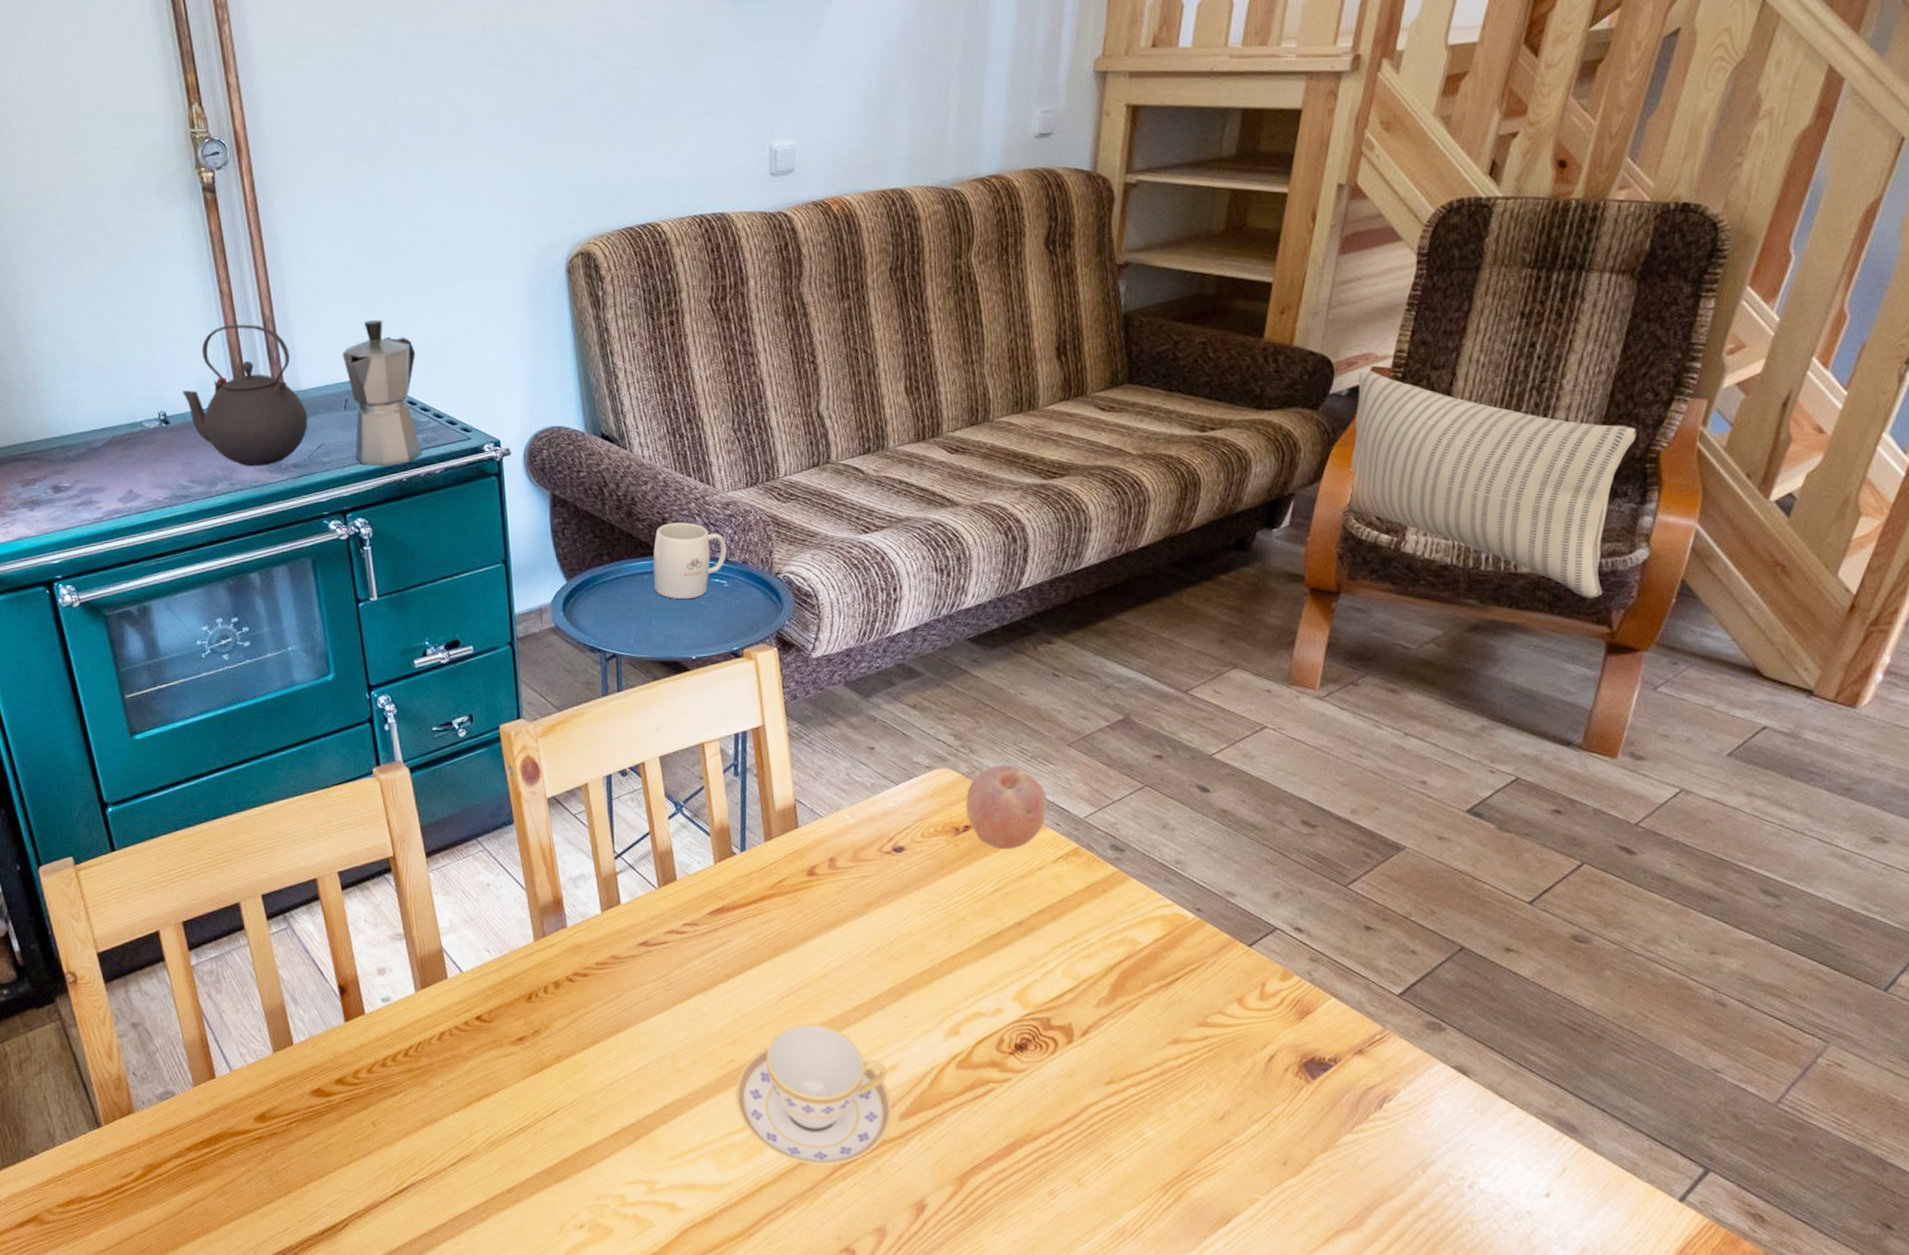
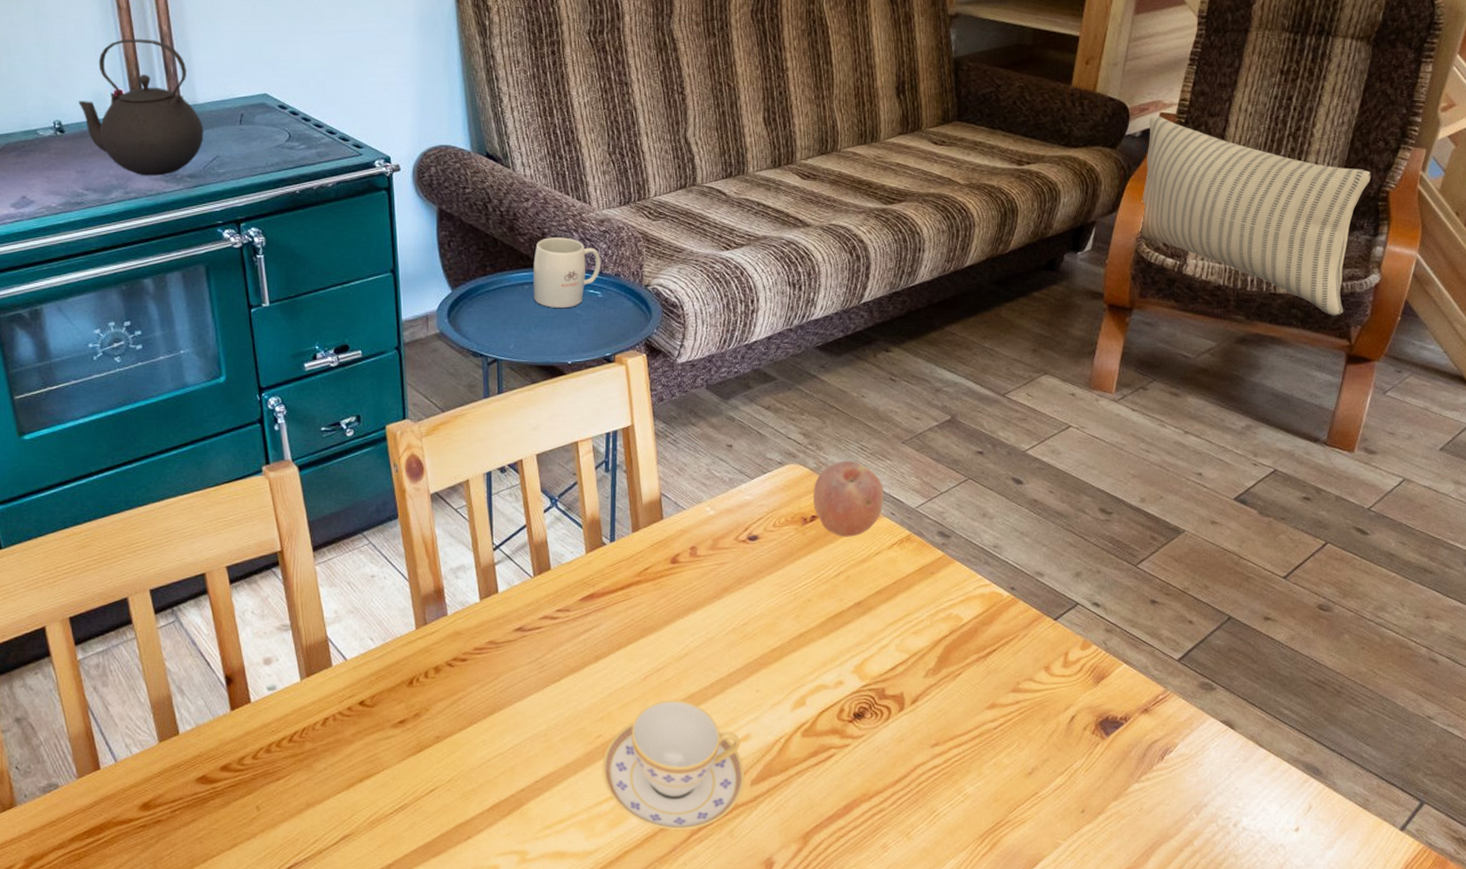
coffee maker: present [342,319,422,468] -> none [239,39,315,180]

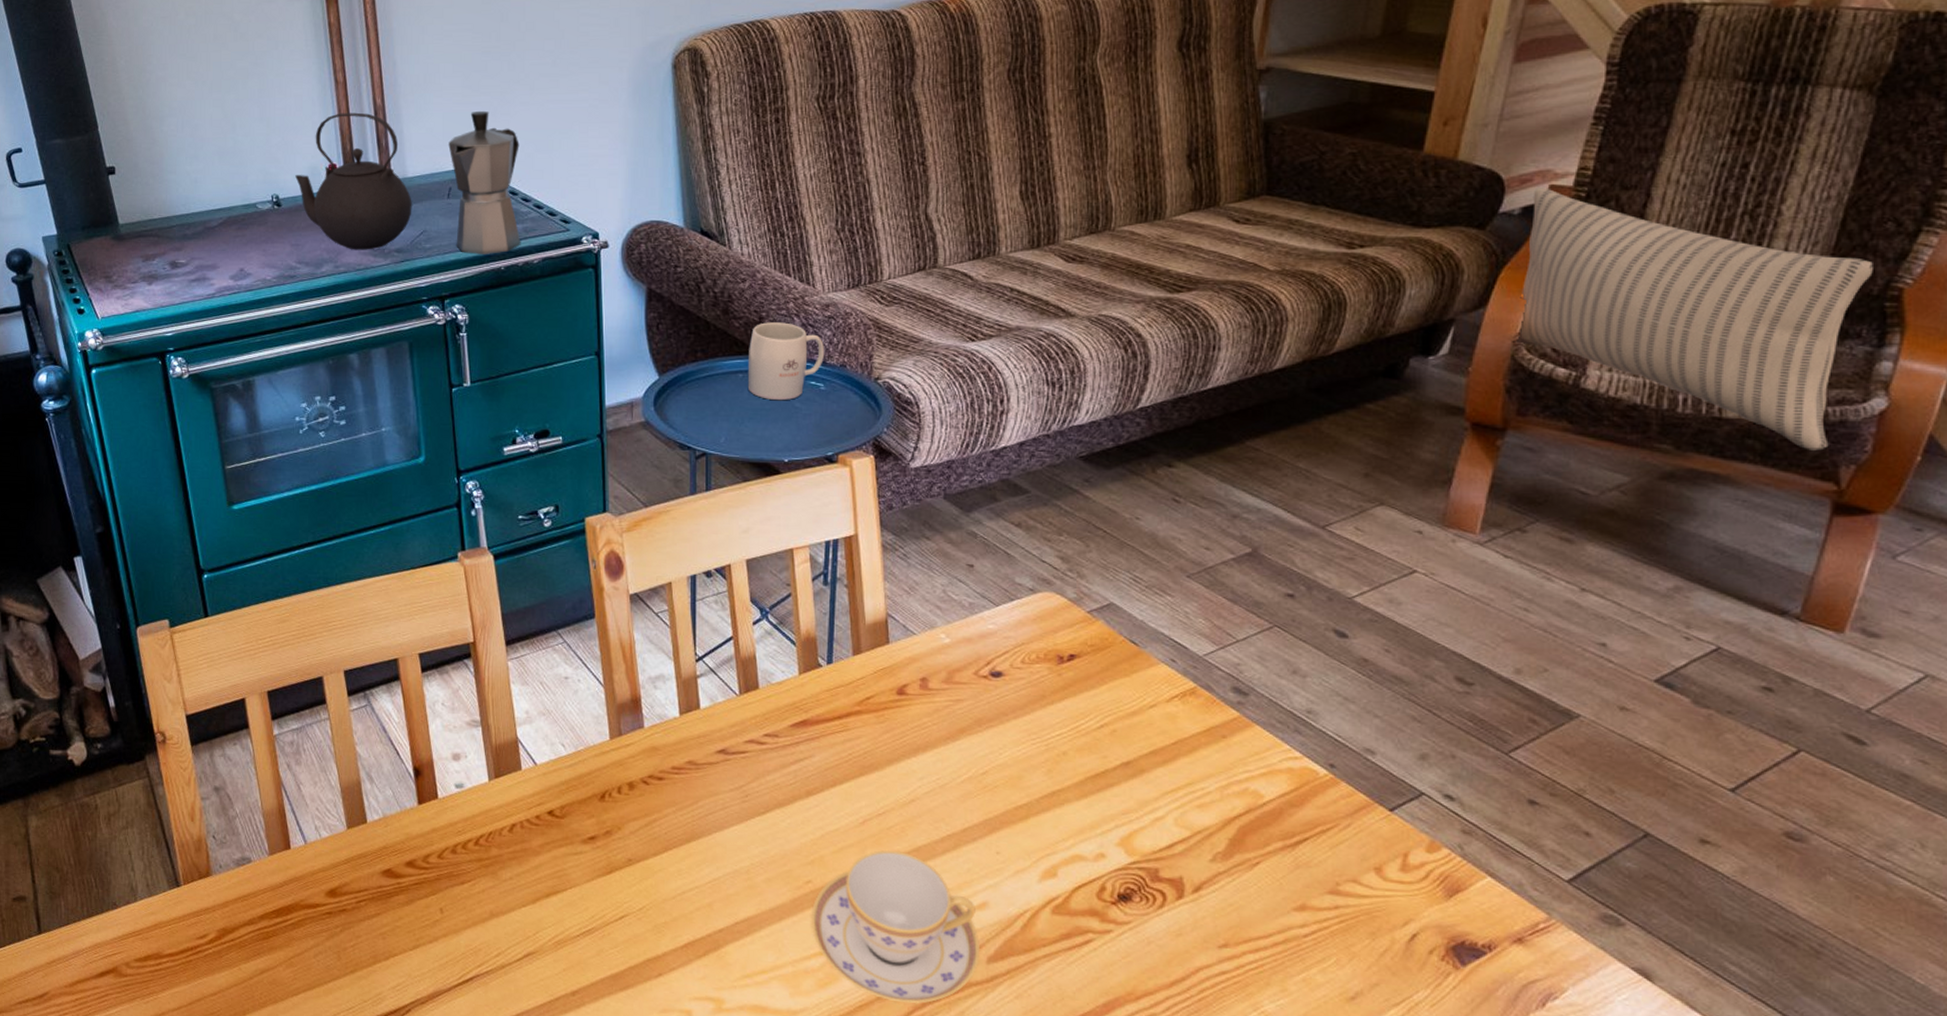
coffee maker: none [239,39,315,180] -> present [448,110,521,256]
fruit: present [813,460,885,537] -> none [1072,592,1163,684]

